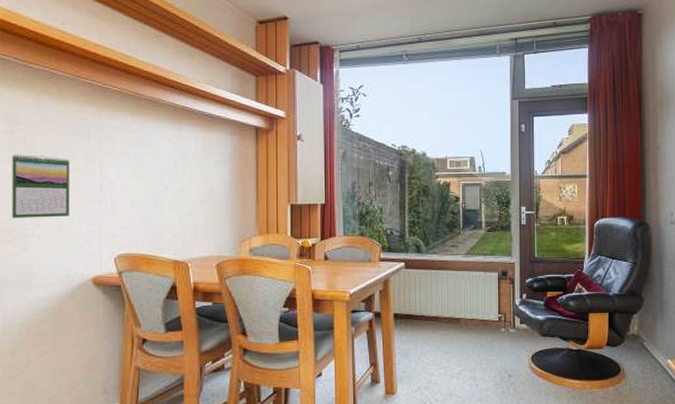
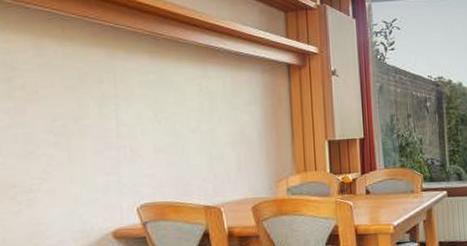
calendar: present [11,154,70,218] -> none [9,103,82,173]

